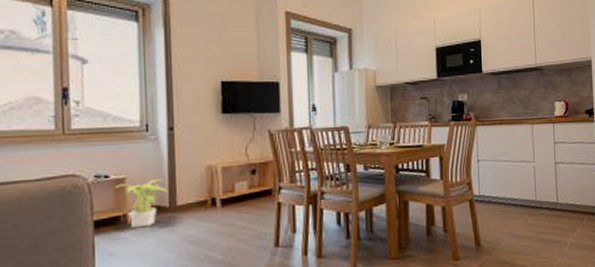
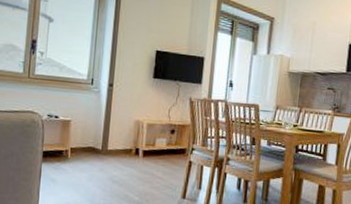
potted plant: present [115,179,168,228] -> none [62,124,103,163]

